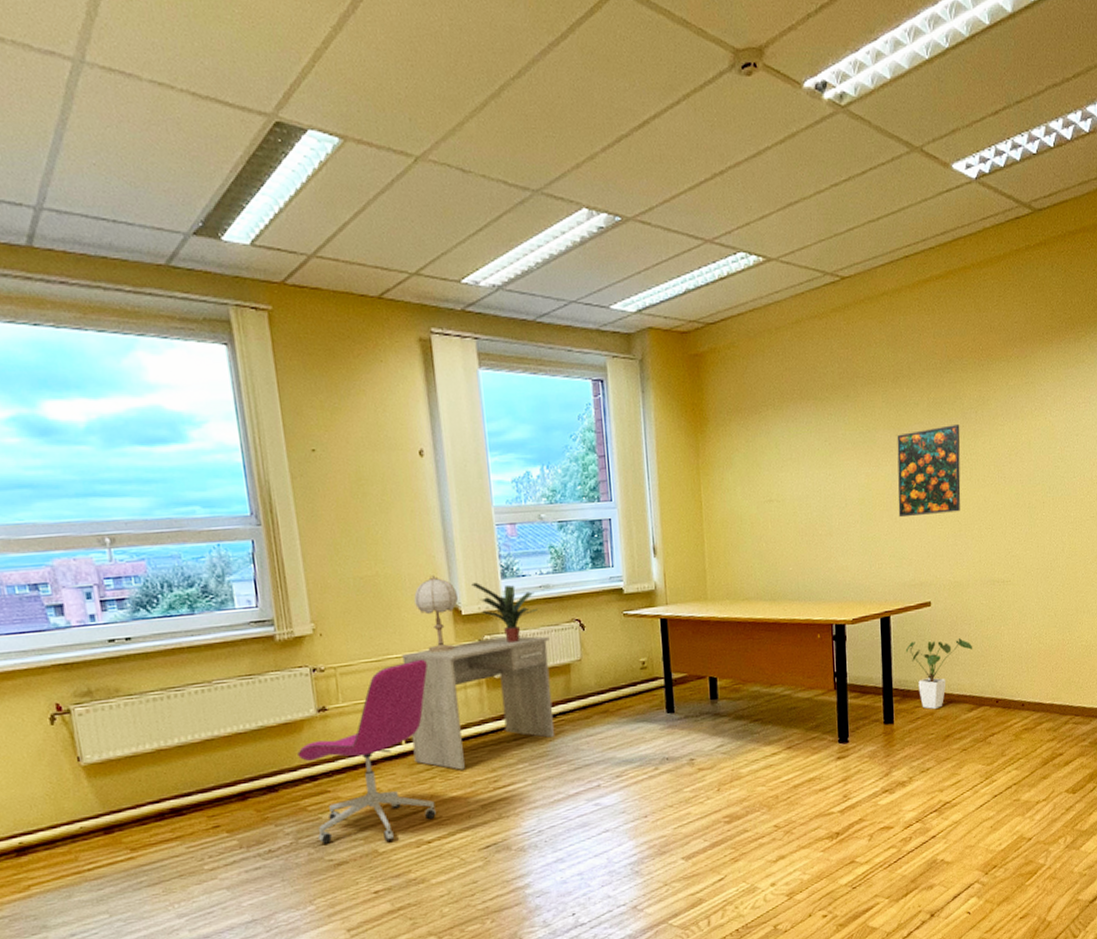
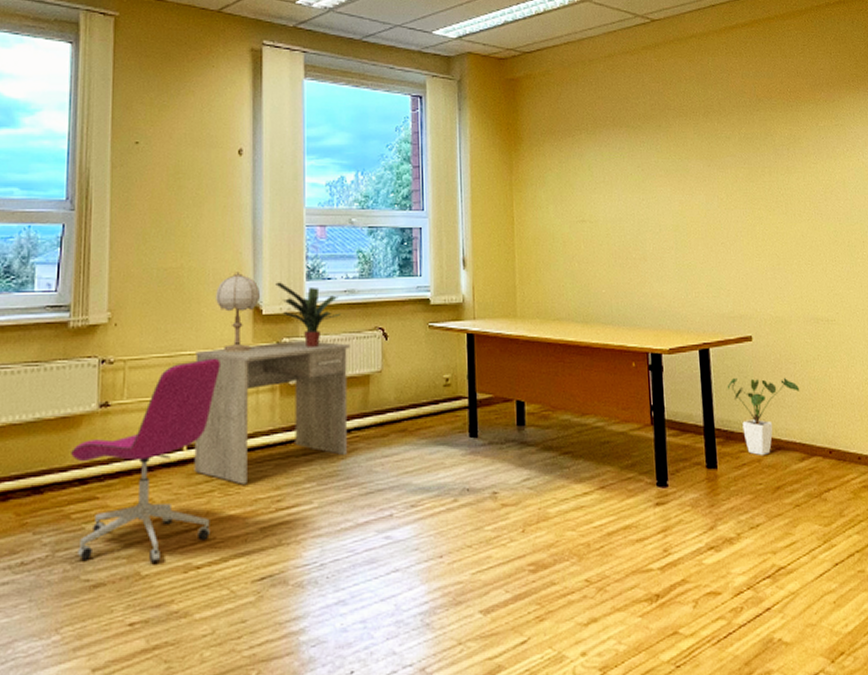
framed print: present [897,424,961,518] -> none [709,160,778,247]

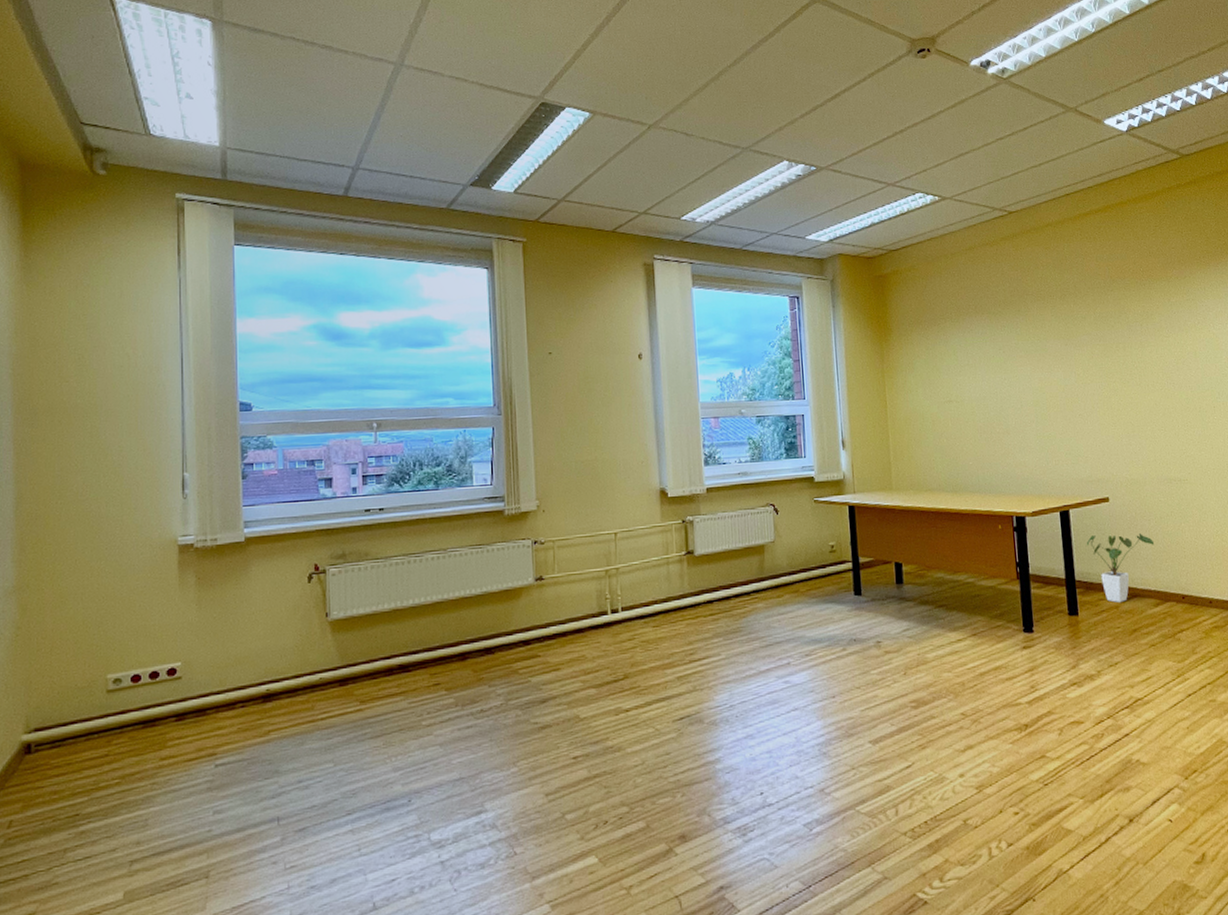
office chair: present [71,358,220,563] -> none [514,536,635,708]
desk: present [194,341,350,485] -> none [613,518,749,642]
table lamp: present [216,271,260,353] -> none [627,461,665,531]
potted plant: present [276,282,342,347] -> none [678,468,737,524]

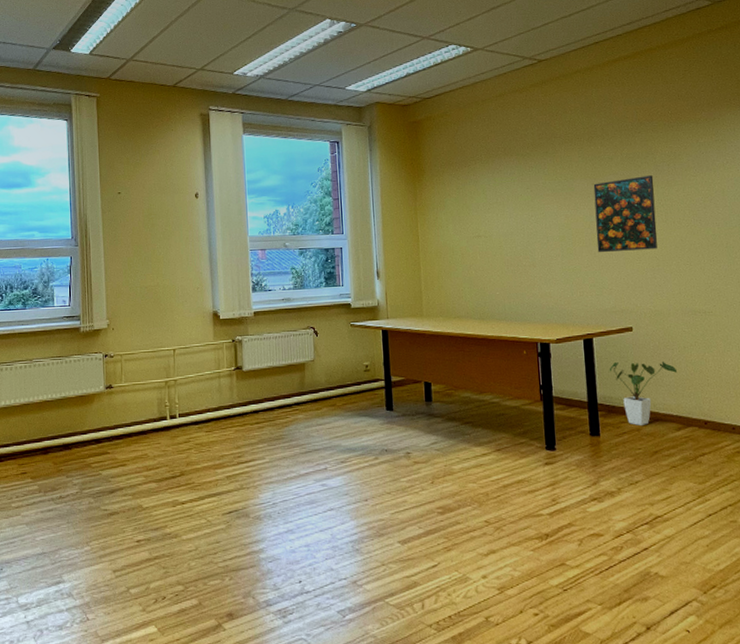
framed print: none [1067,336,1132,419] -> present [593,175,658,253]

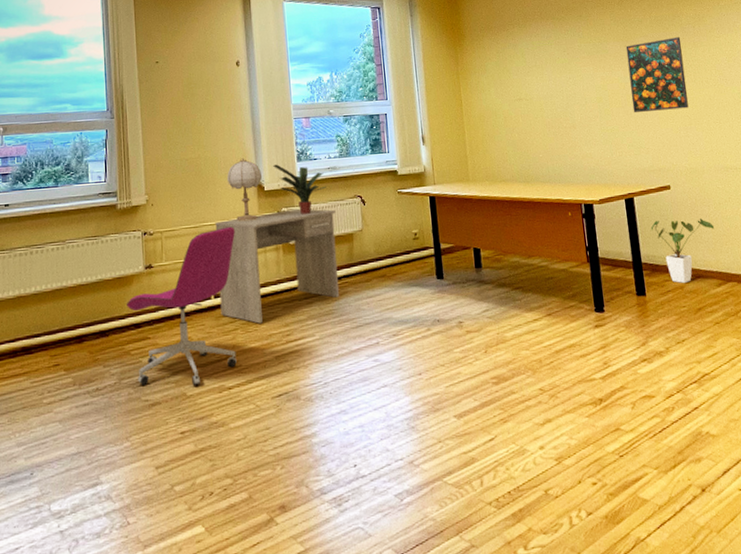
office chair: none [88,352,191,499] -> present [127,226,237,386]
desk: none [172,338,290,445] -> present [215,209,340,324]
table lamp: none [184,287,217,348] -> present [227,158,262,222]
potted plant: none [229,294,281,343] -> present [273,164,327,214]

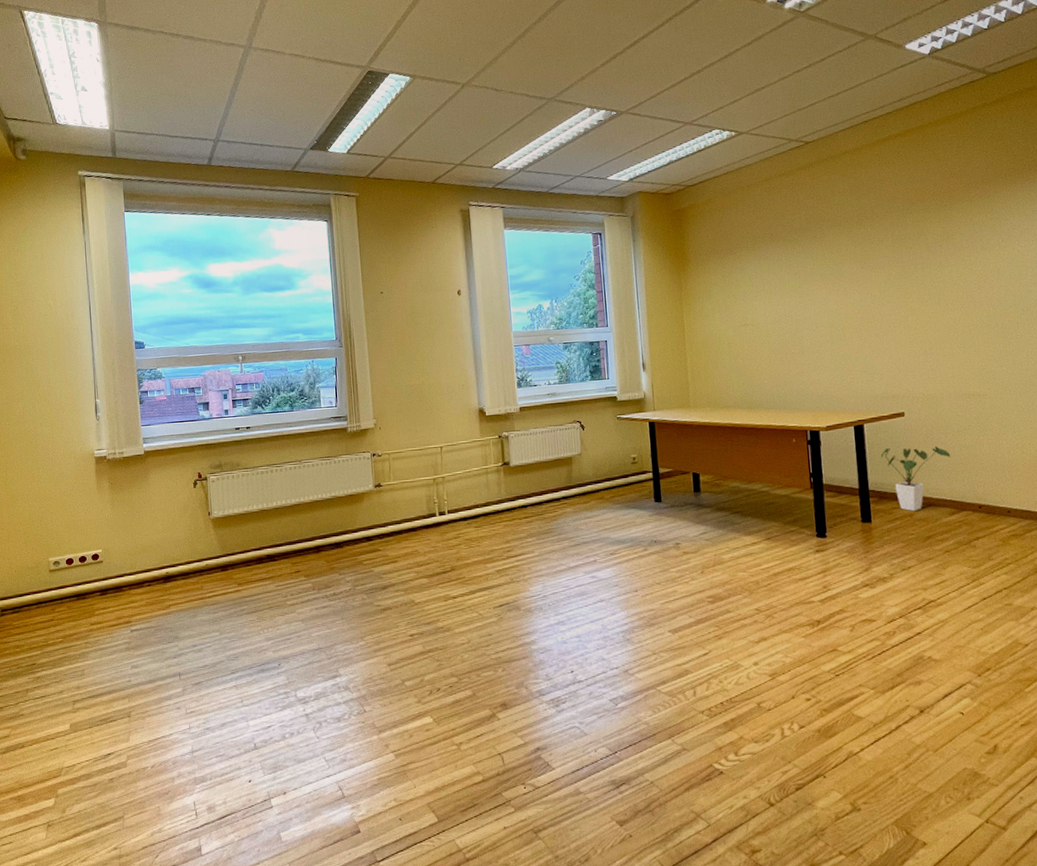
office chair: present [127,226,237,386] -> none [358,449,461,594]
desk: present [215,209,340,324] -> none [439,434,559,540]
table lamp: present [227,158,262,222] -> none [450,384,483,445]
potted plant: present [273,164,327,214] -> none [494,390,547,438]
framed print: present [625,37,689,113] -> none [863,257,930,338]

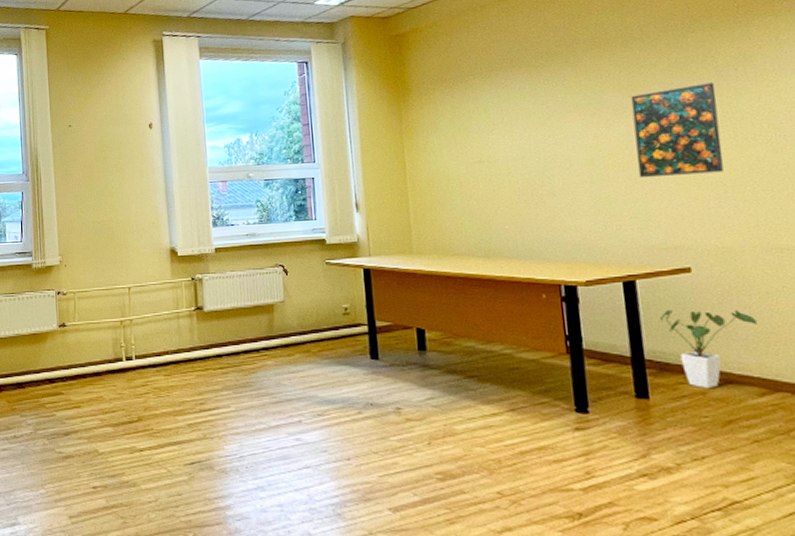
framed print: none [863,257,930,338] -> present [630,83,724,178]

